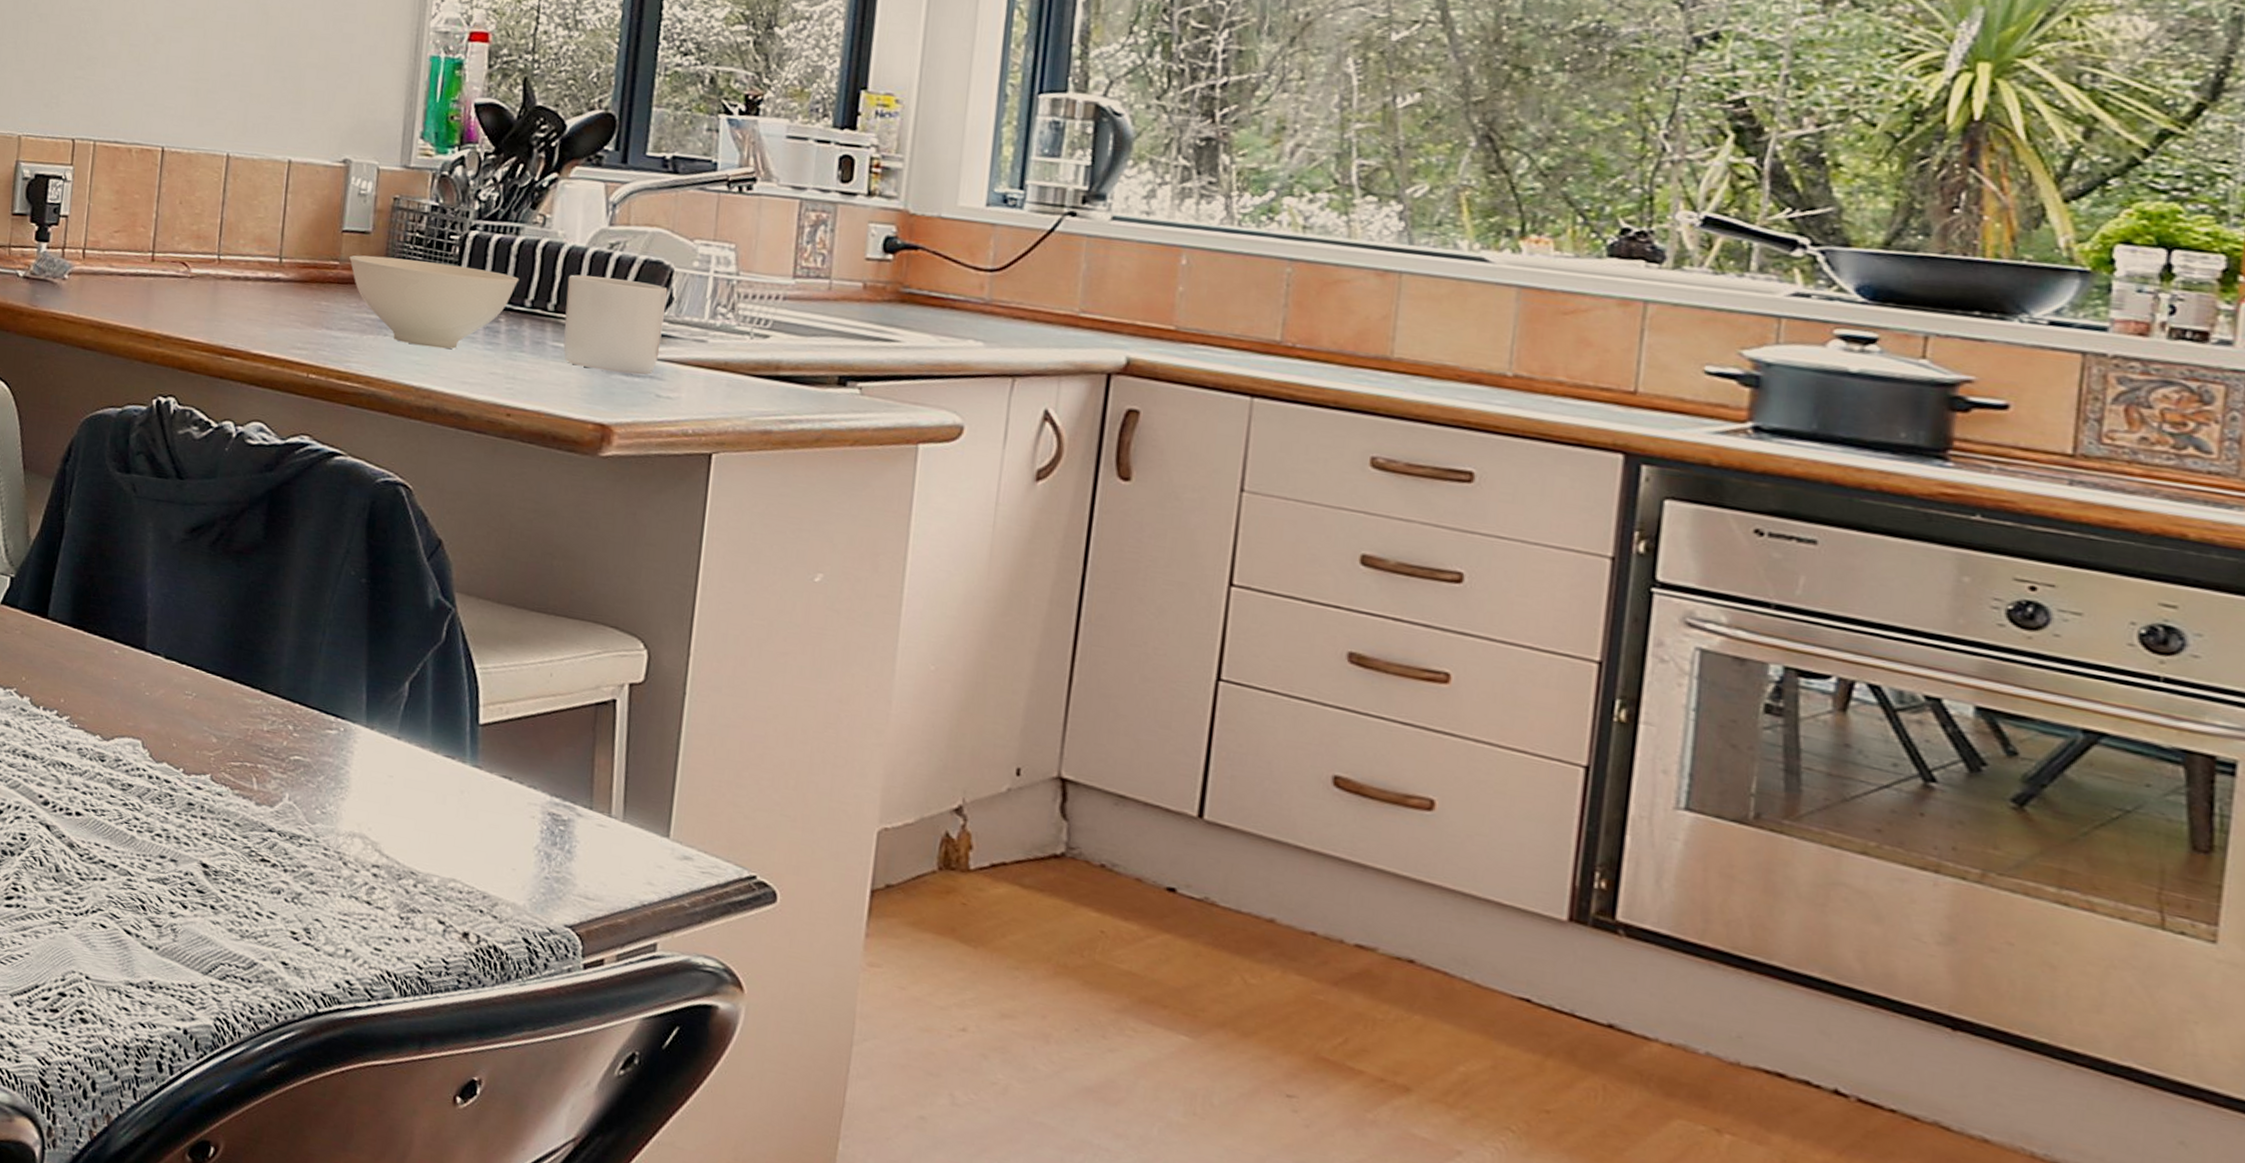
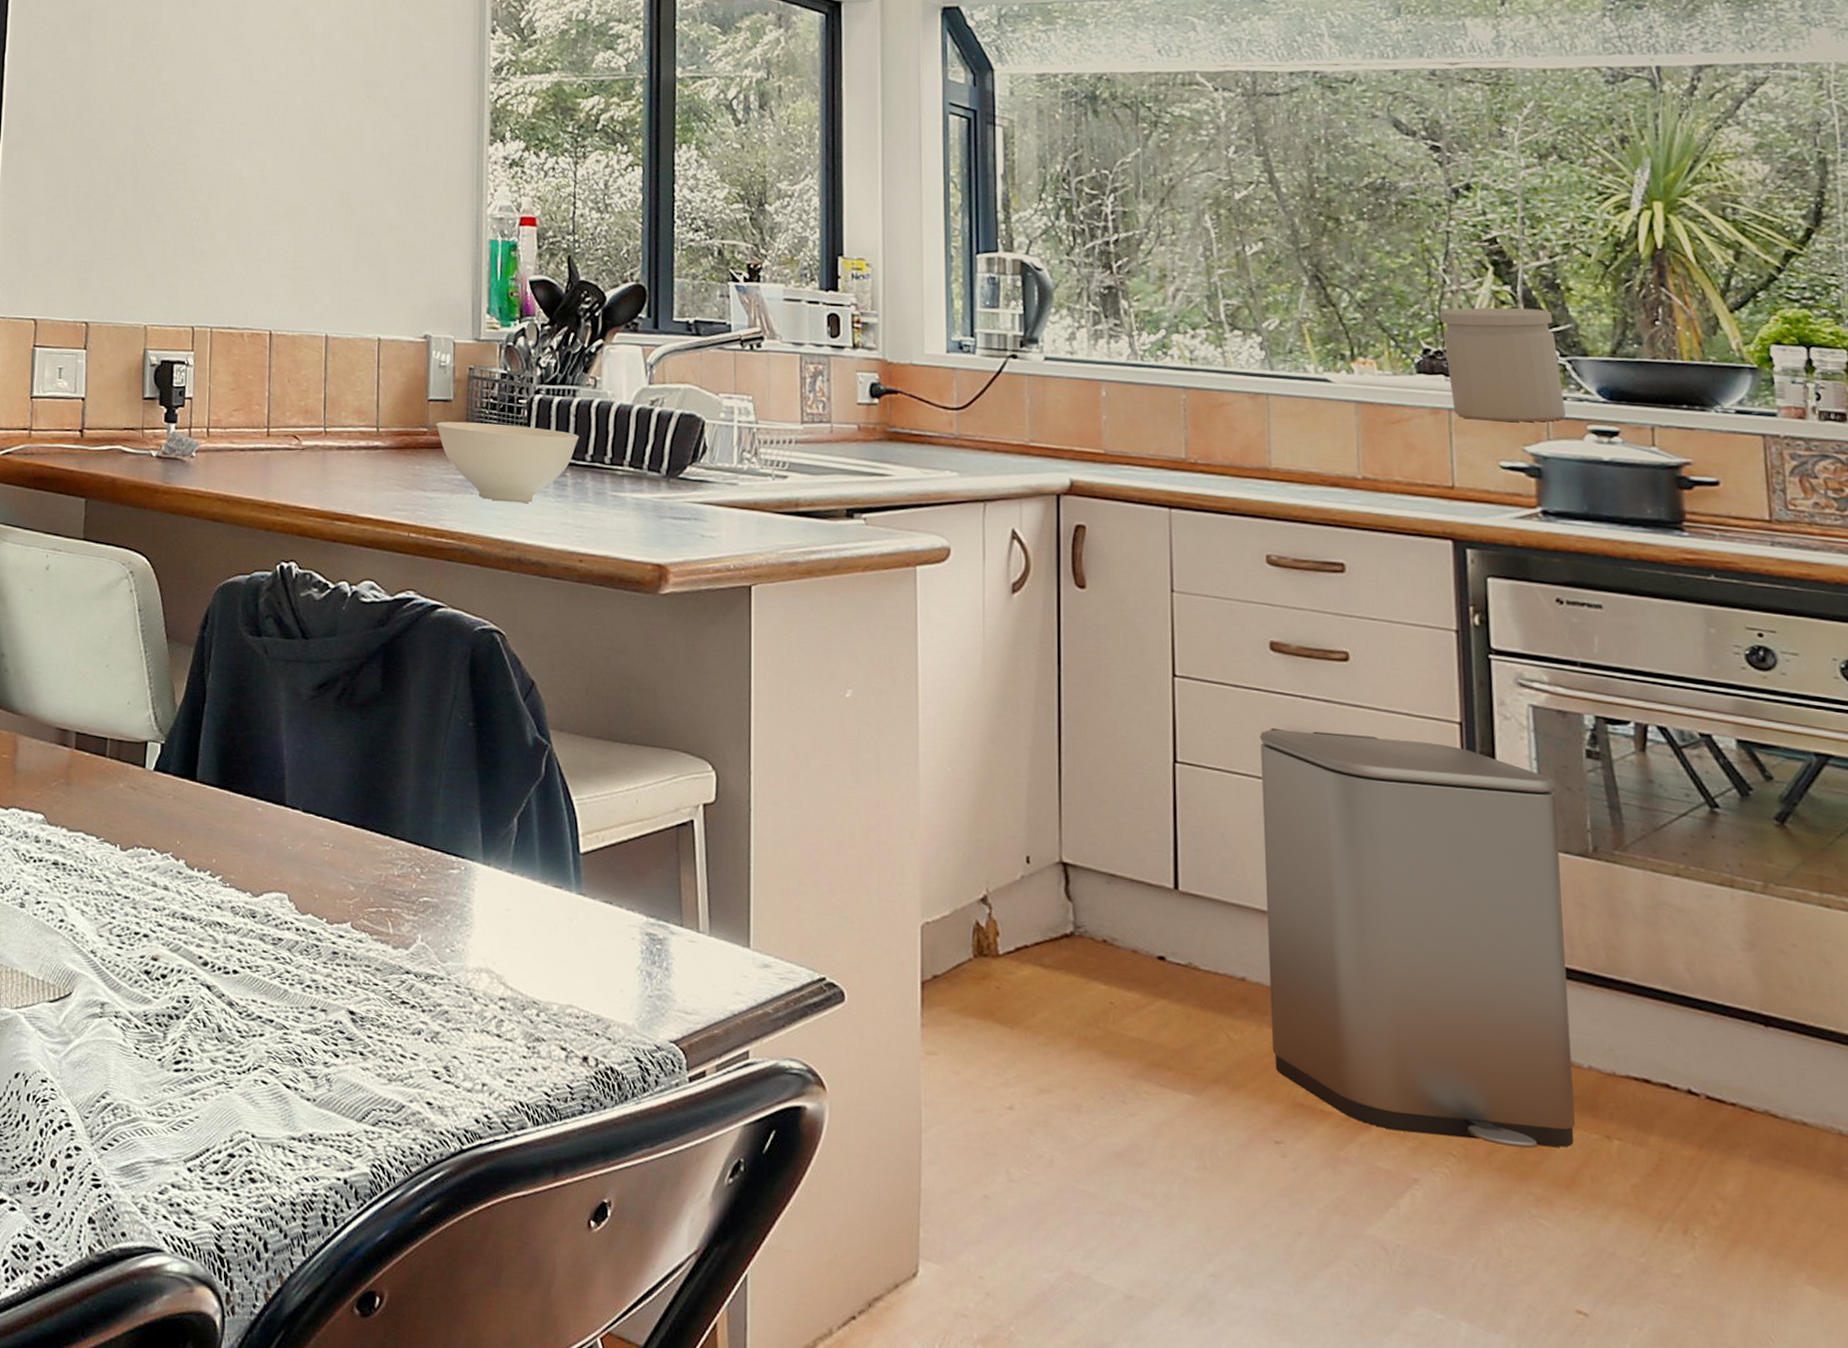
mug: present [563,274,668,376] -> none [619,429,702,518]
pedal bin: none [1297,653,1716,1136] -> present [1259,729,1576,1149]
jar: none [1650,182,1809,322] -> present [1439,307,1566,422]

